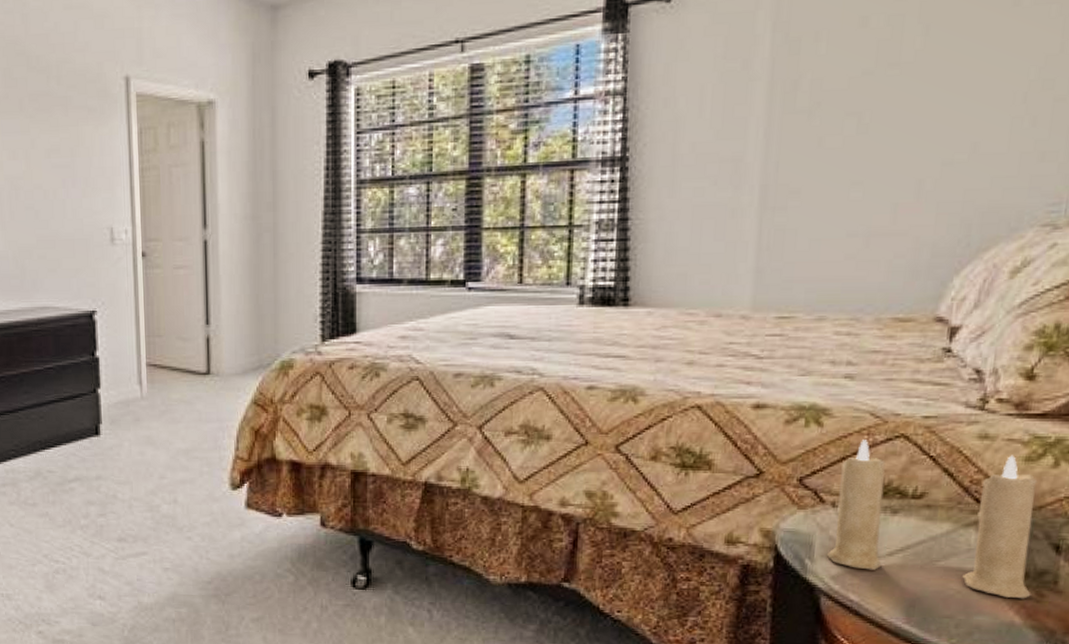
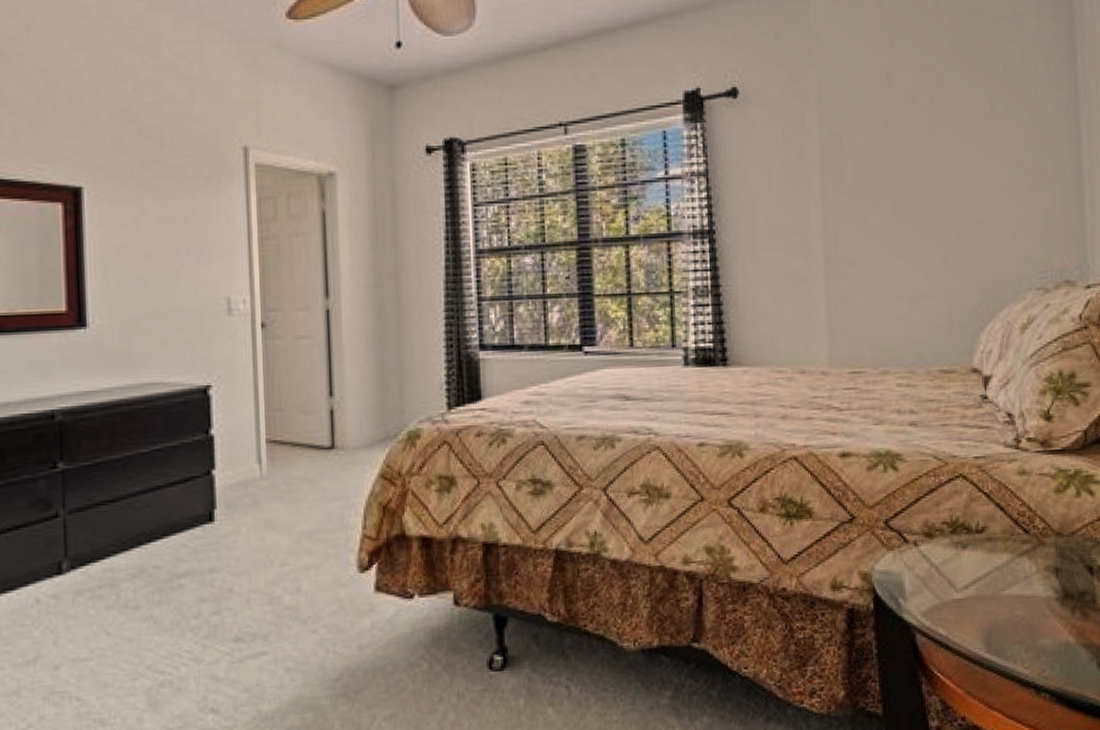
candle: present [826,440,1038,599] -> none [915,481,1078,620]

